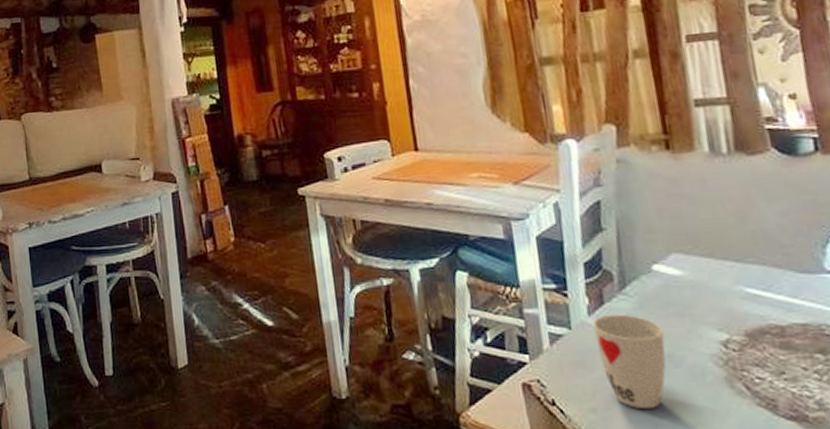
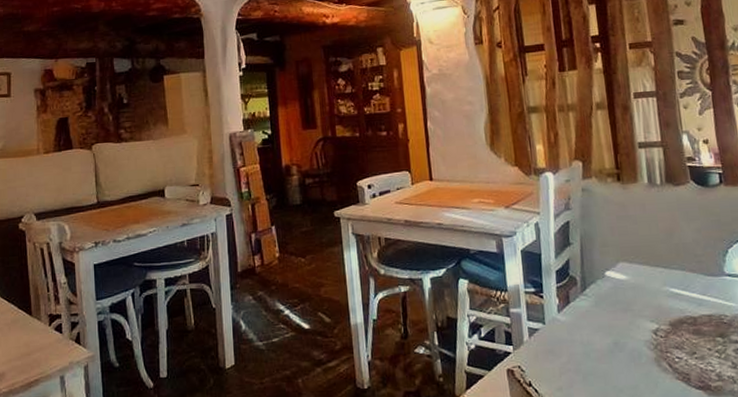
cup: present [593,314,666,408] -> none [561,311,613,386]

